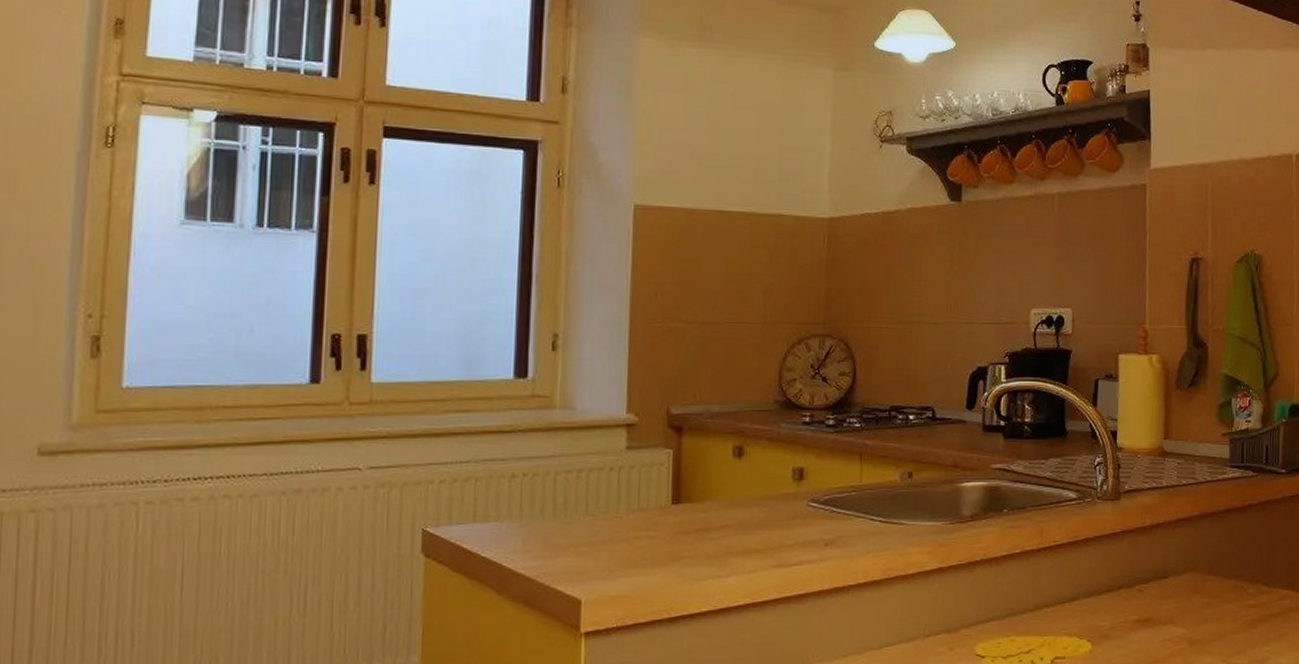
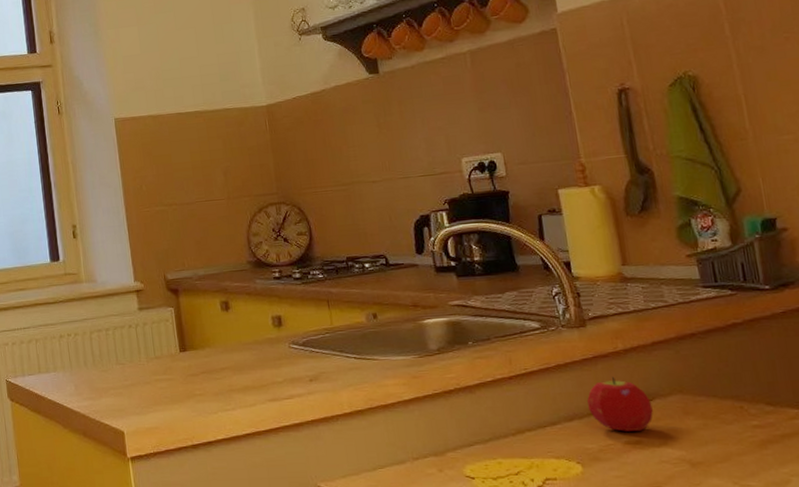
fruit: none [1108,552,1166,609] -> present [587,377,653,432]

